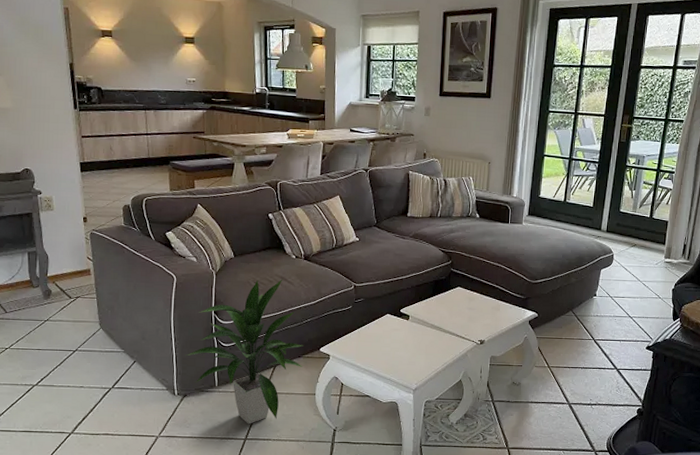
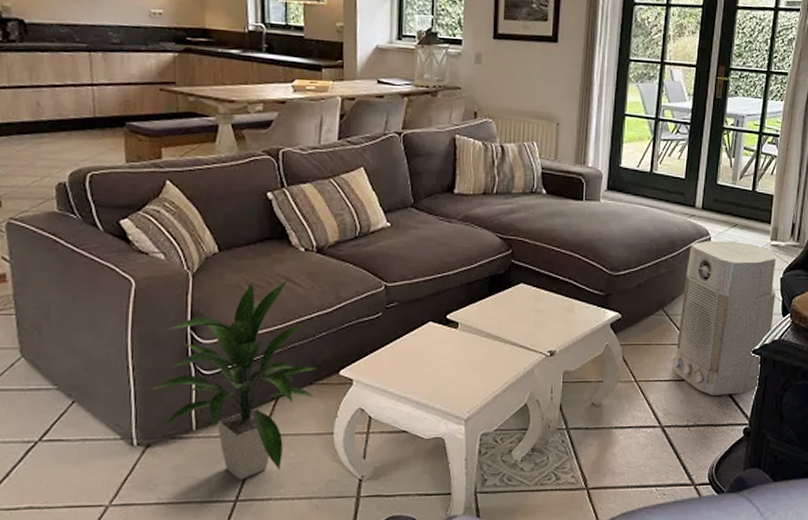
air purifier: none [578,257,669,382] -> present [672,240,777,395]

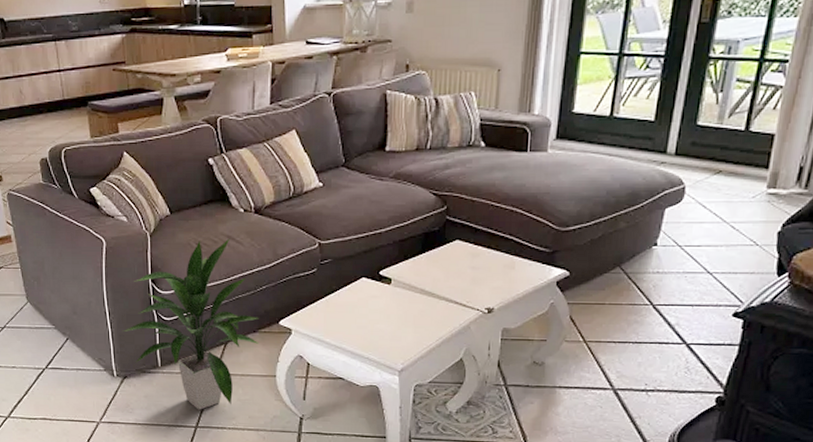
air purifier: present [672,240,777,395] -> none [629,190,774,361]

